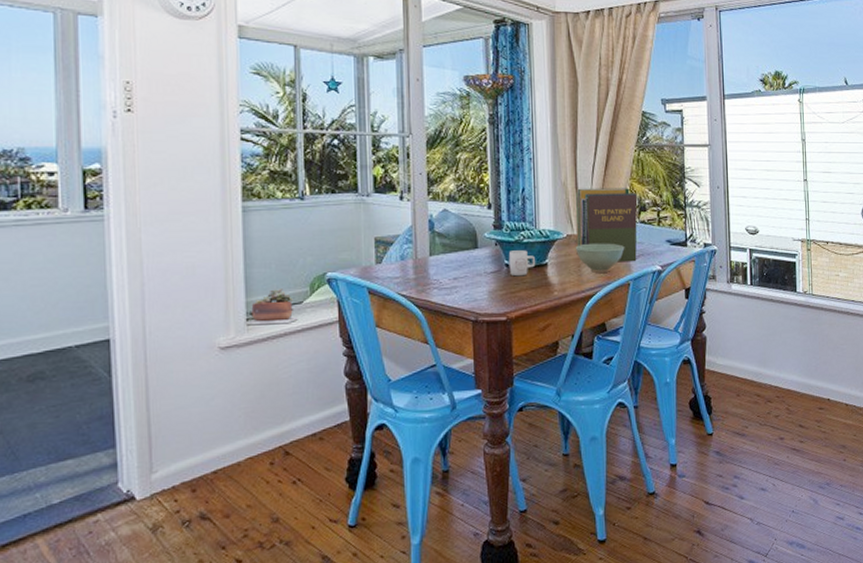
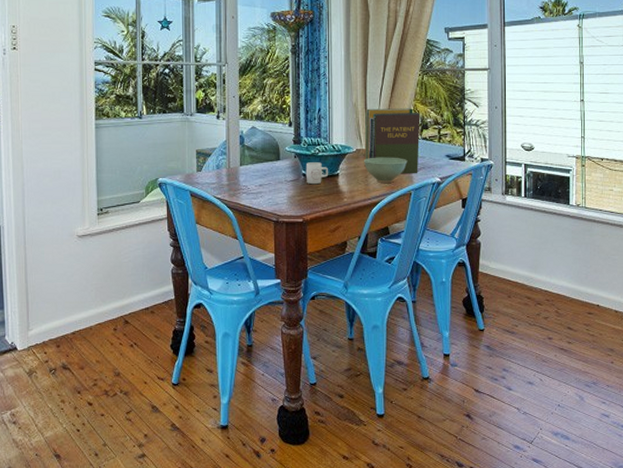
succulent plant: present [245,289,298,326] -> none [96,190,136,219]

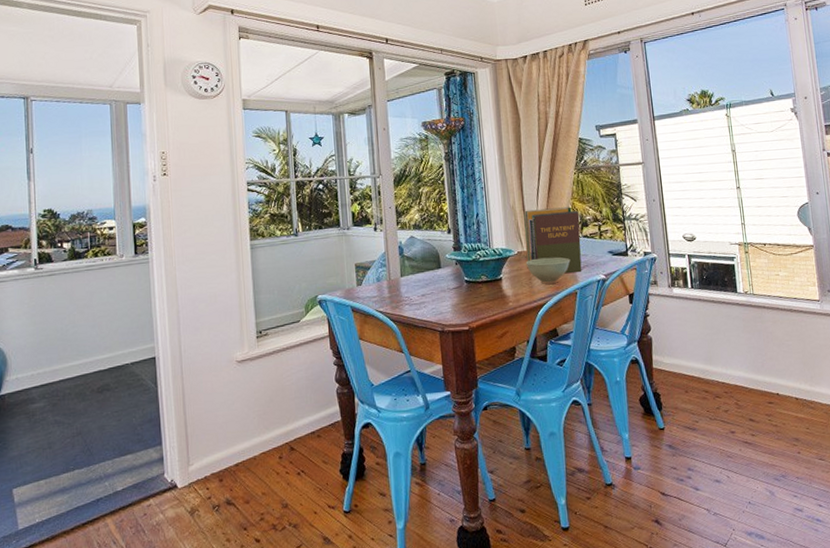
mug: present [305,162,329,185] -> none [467,267,492,291]

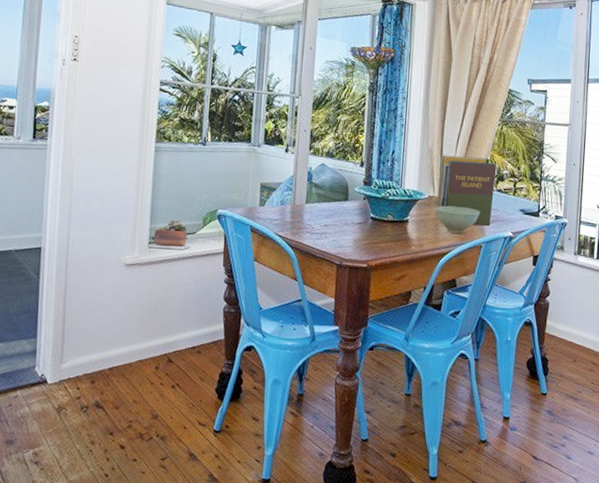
succulent plant: none [256,310,297,342] -> present [147,219,190,250]

